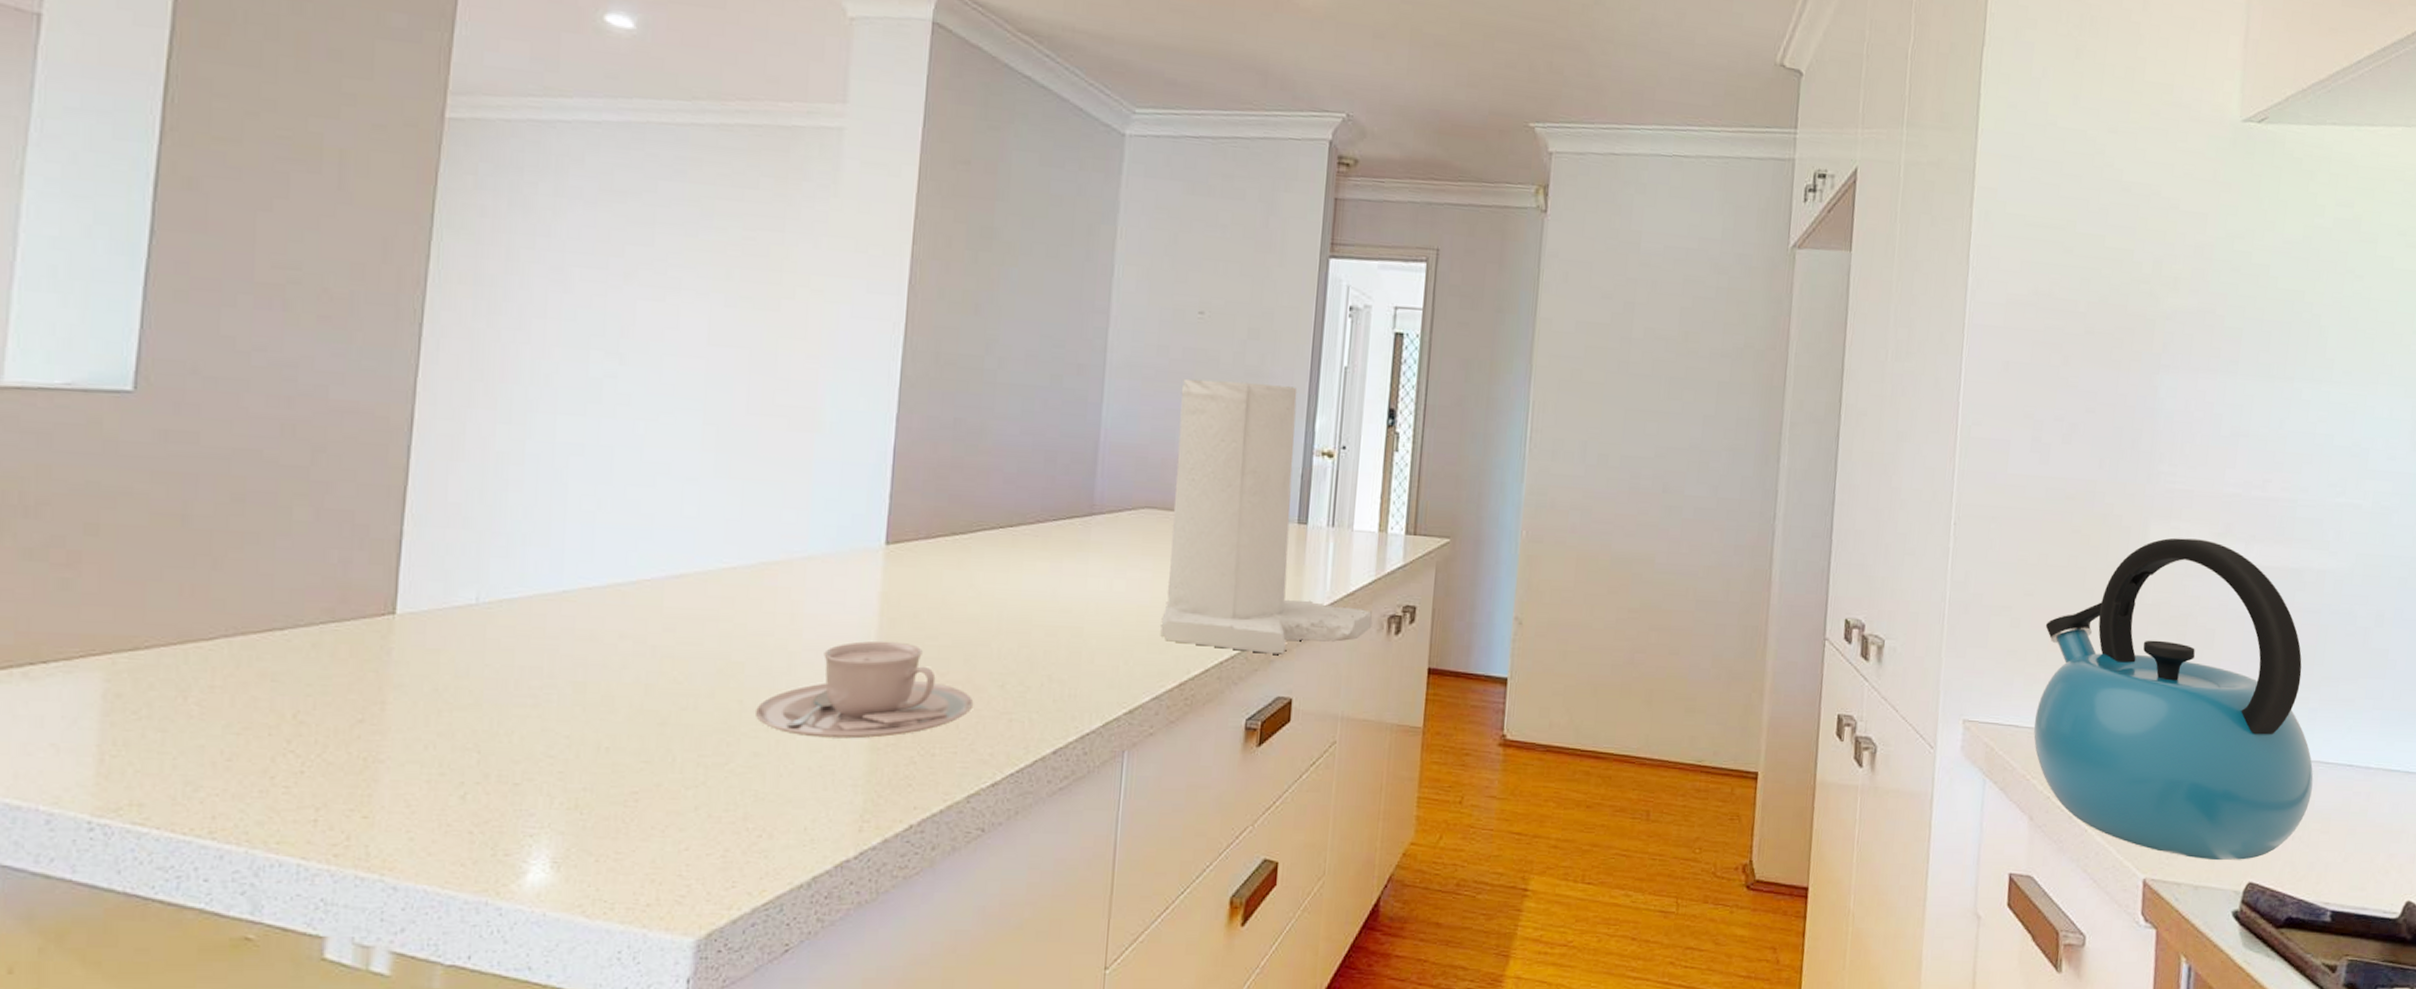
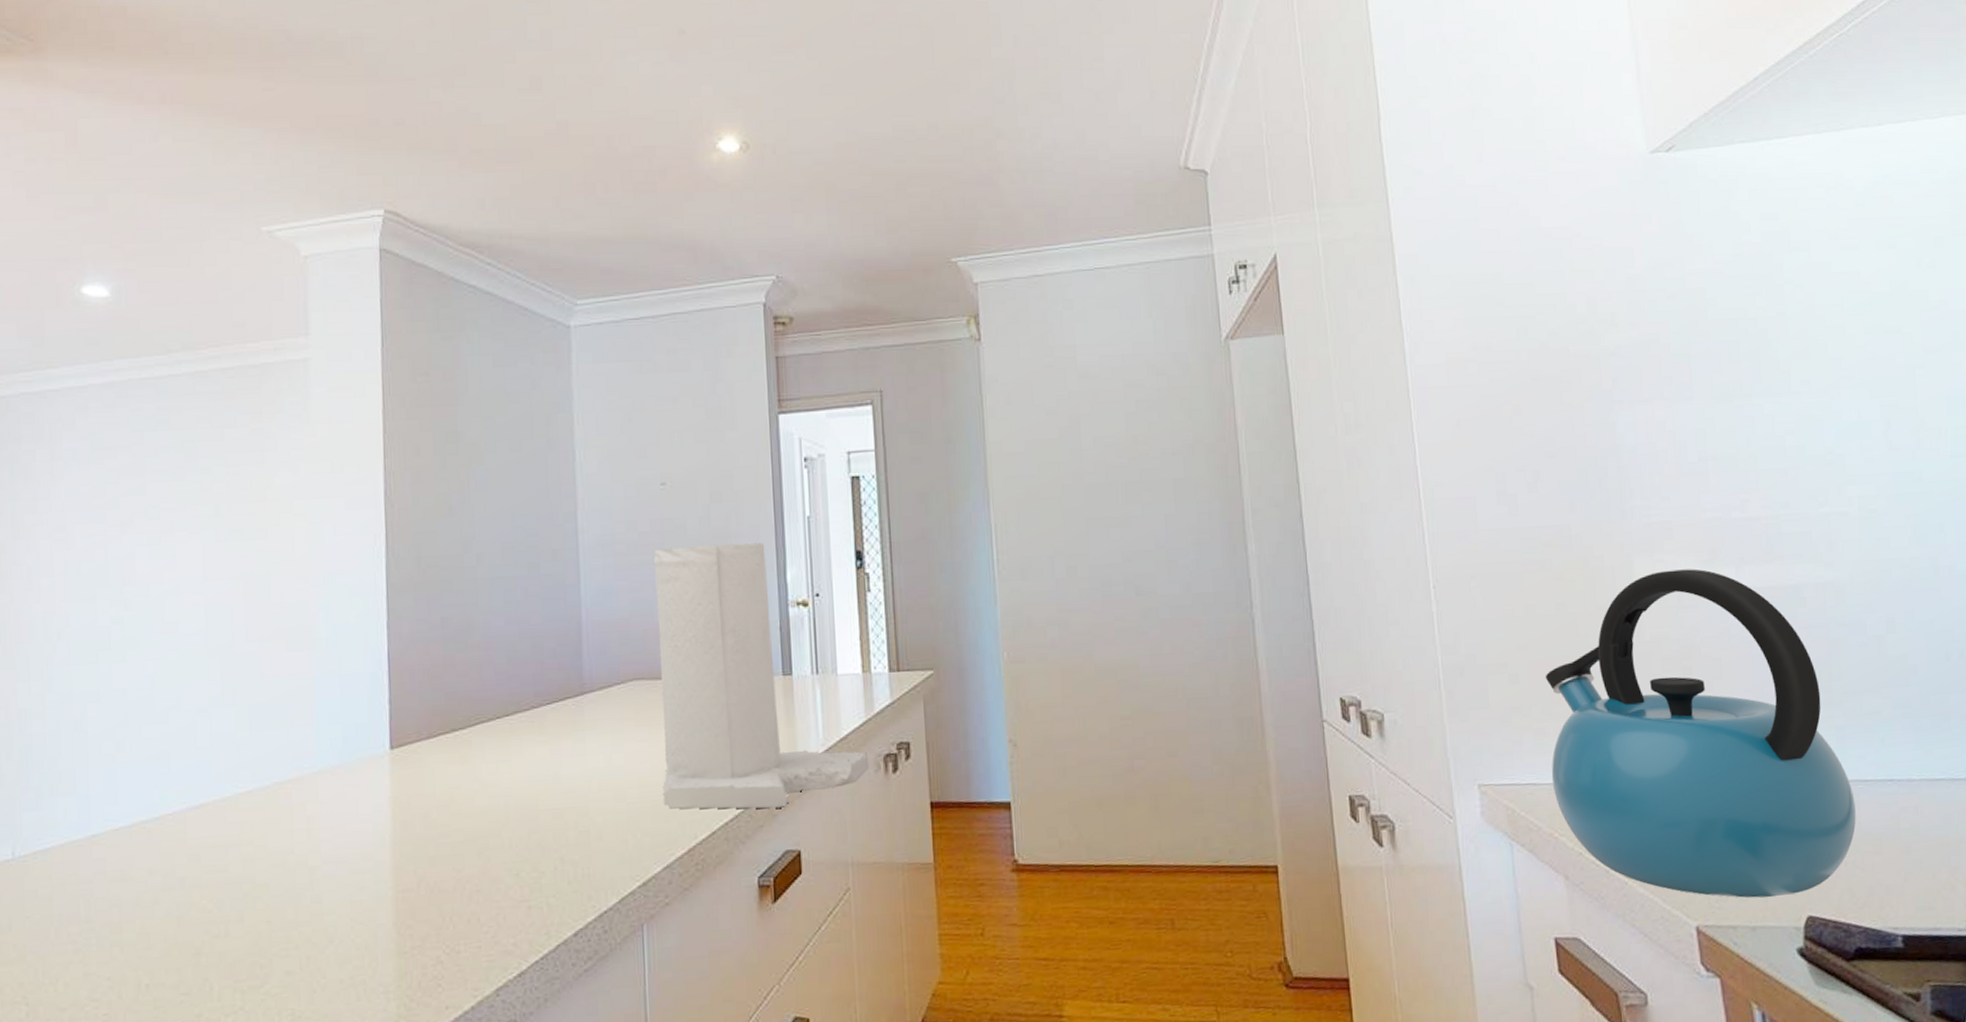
teacup: present [754,640,974,739] -> none [283,843,492,949]

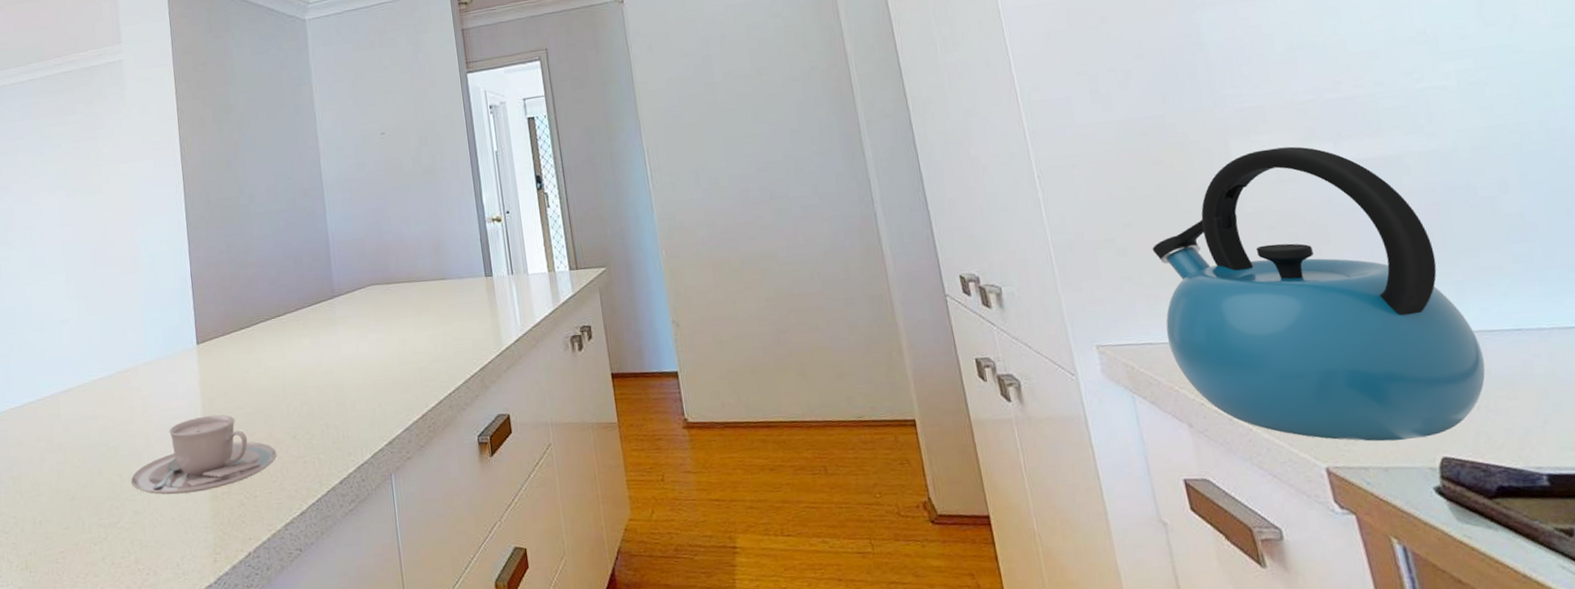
teacup: none [283,843,492,949] -> present [130,414,277,495]
paper towel: present [653,543,869,809] -> none [379,174,560,384]

